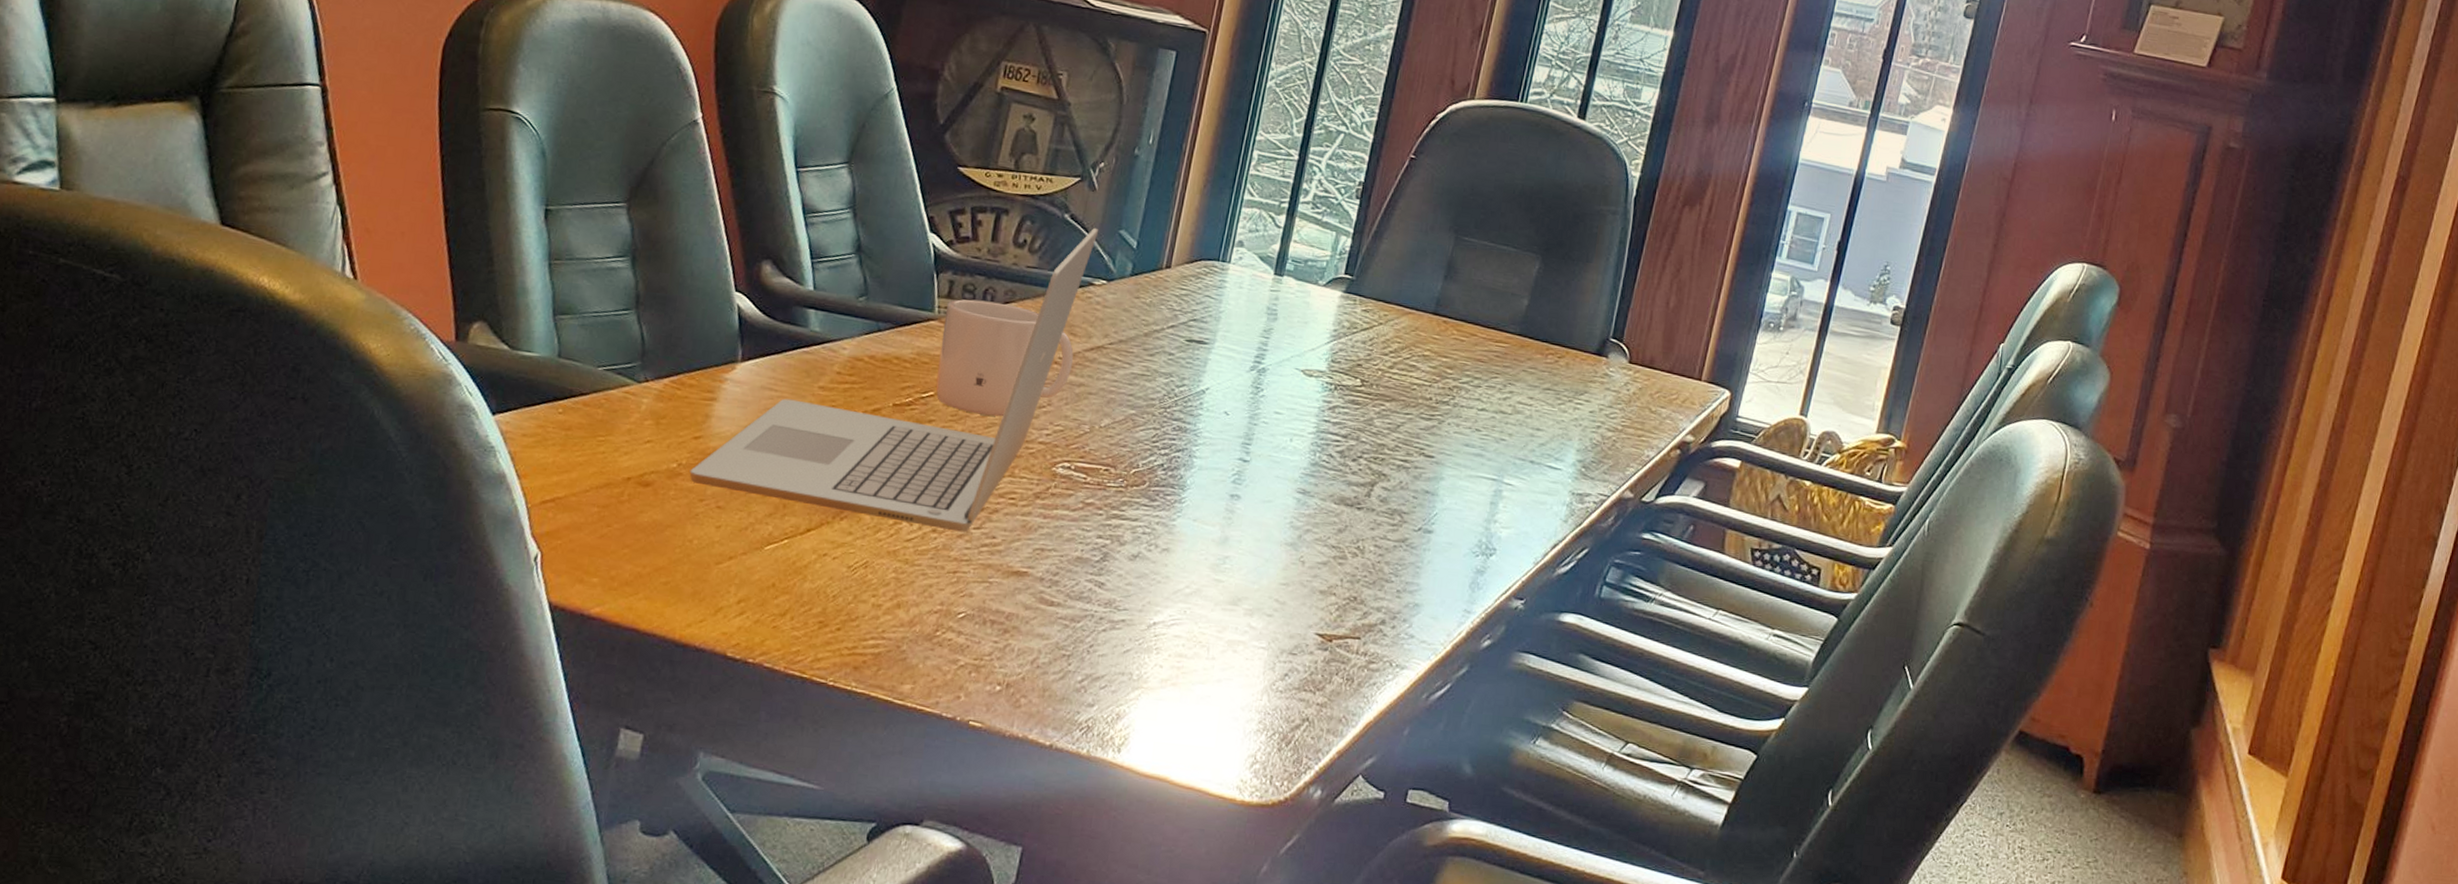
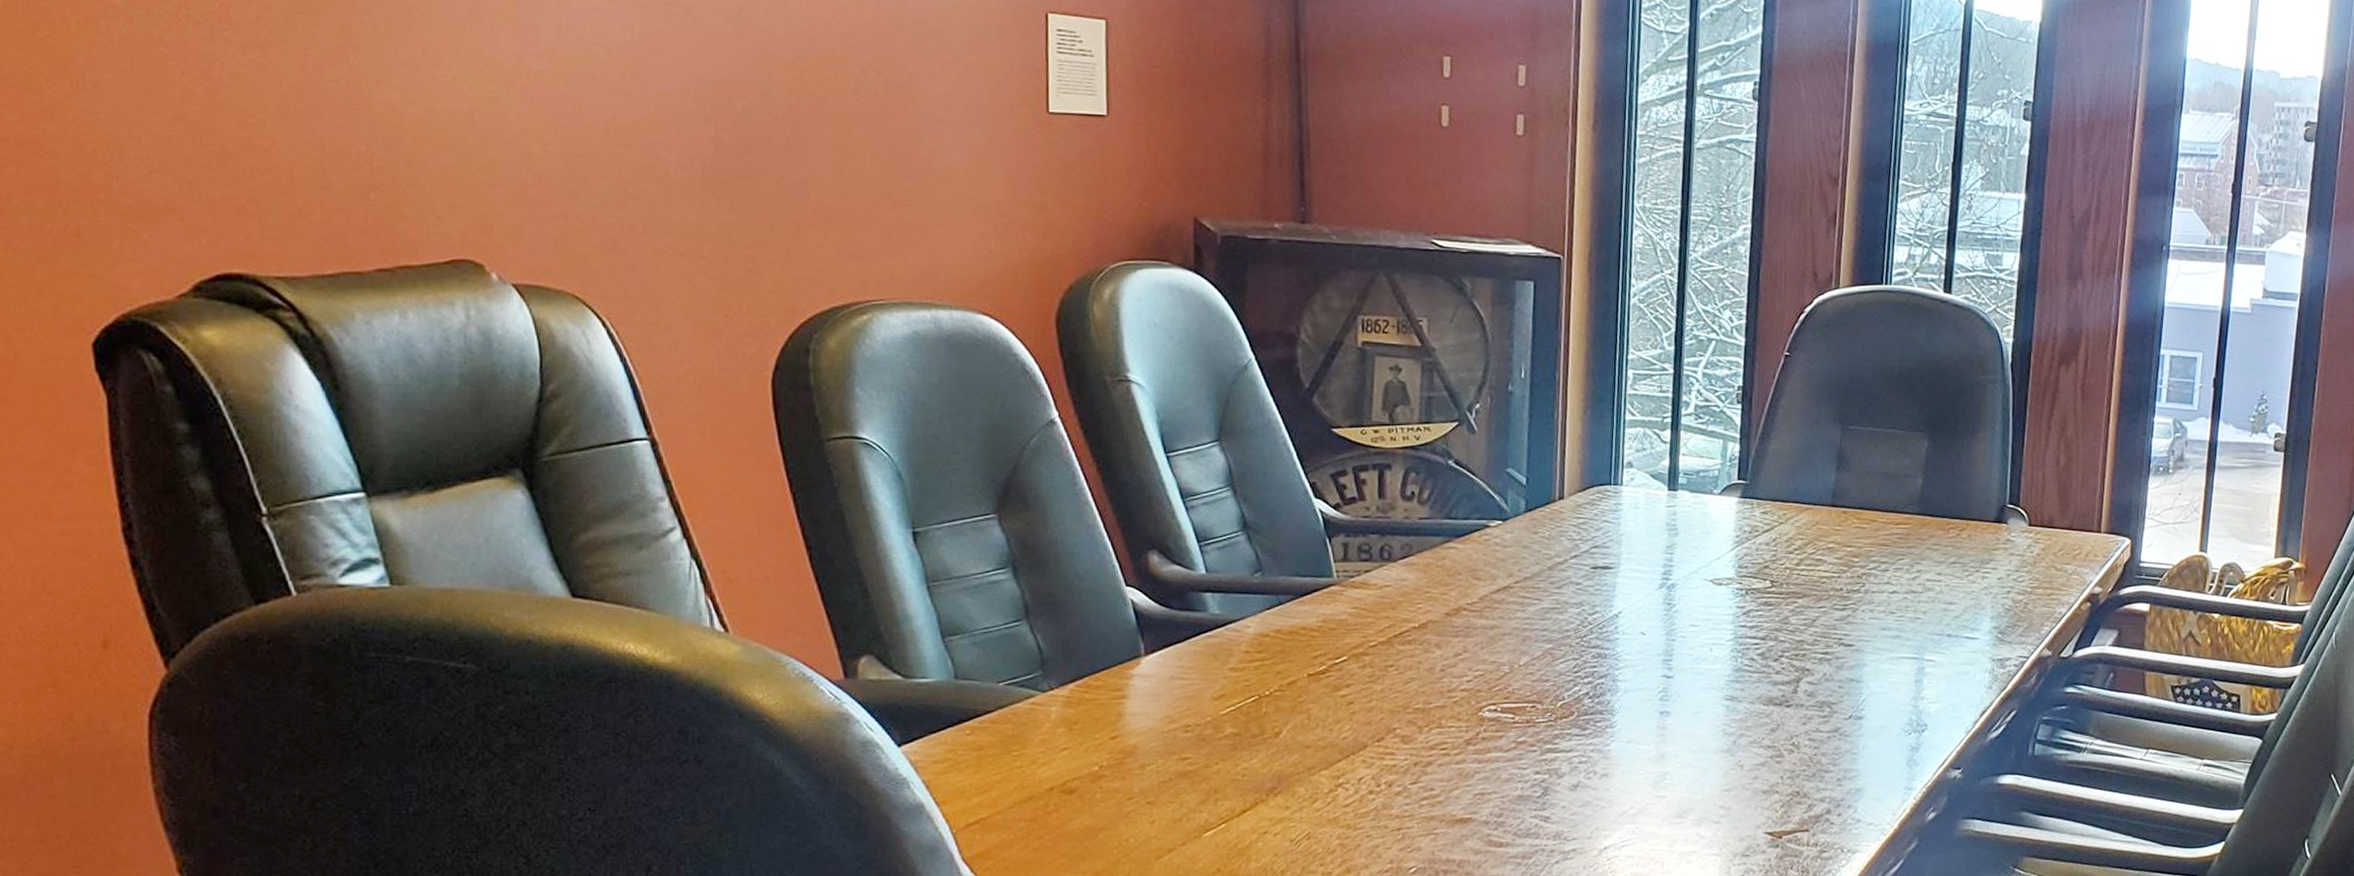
laptop: present [689,227,1099,533] -> none [1112,469,1486,790]
mug: present [935,299,1074,417] -> none [1344,558,1481,672]

